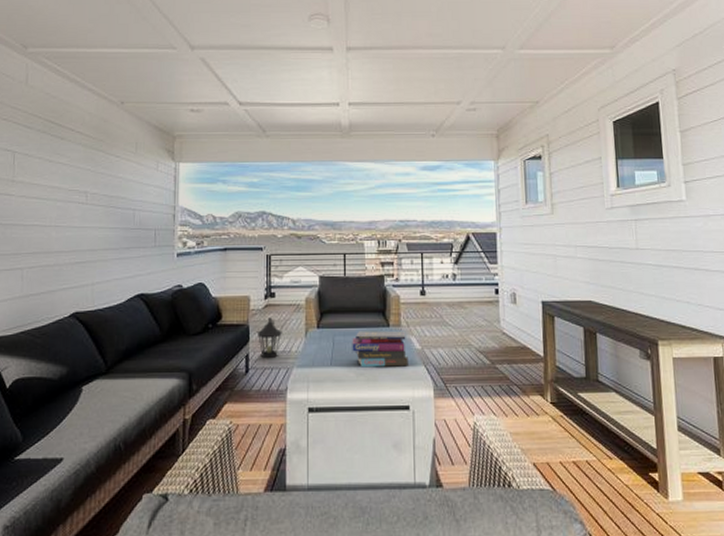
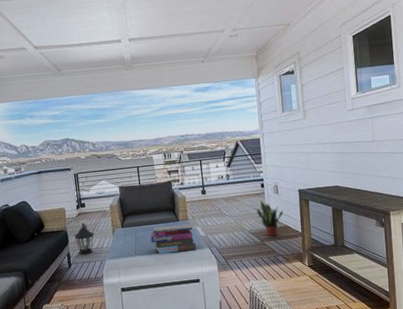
potted plant: none [488,309,522,359] -> present [257,199,284,237]

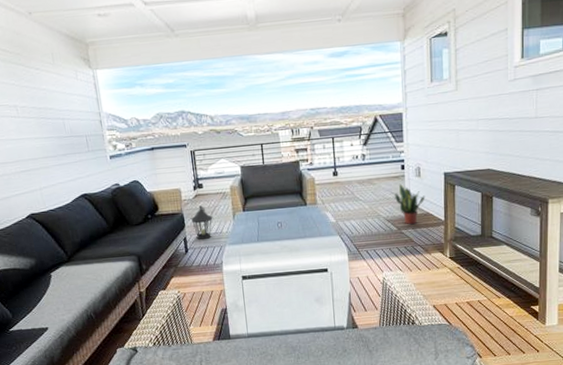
books: present [150,224,196,254] -> none [274,208,325,241]

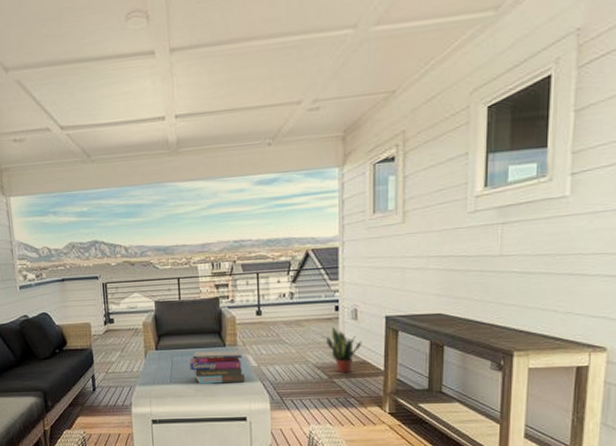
lantern: present [190,205,213,240] -> none [99,341,123,378]
books: none [274,208,325,241] -> present [189,350,245,384]

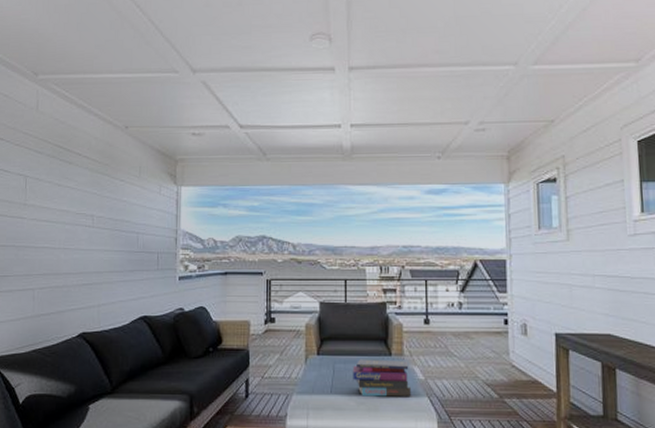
potted plant: present [326,326,362,374] -> none [496,340,533,393]

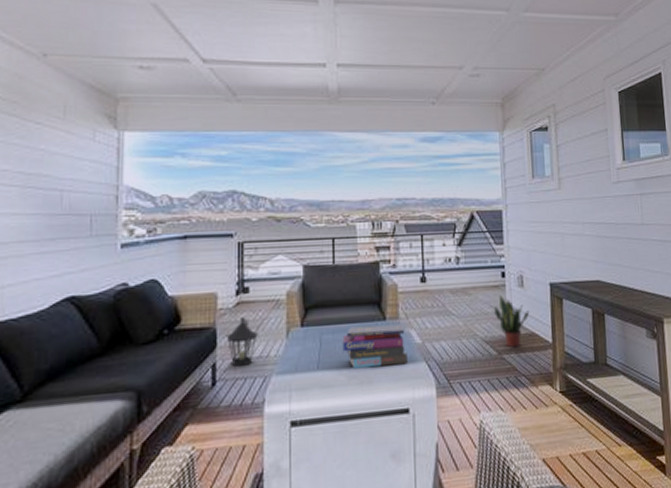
lantern: none [256,343,282,384] -> present [226,317,258,367]
potted plant: none [496,340,533,393] -> present [494,294,530,348]

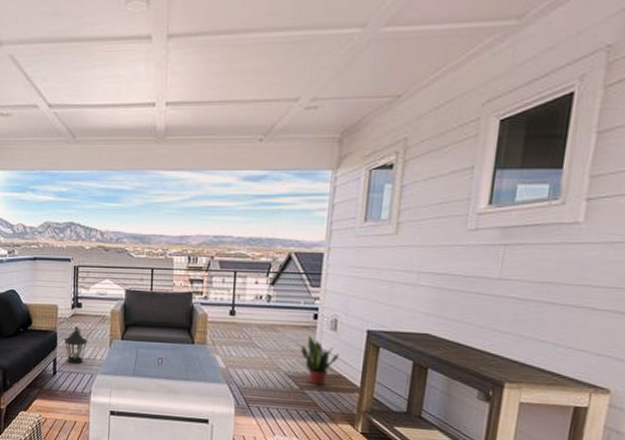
books: present [342,324,407,369] -> none [155,346,211,383]

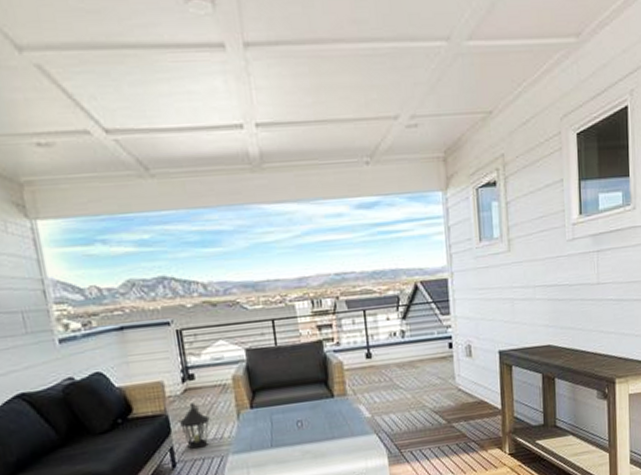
potted plant: present [301,335,340,386] -> none [442,365,479,417]

